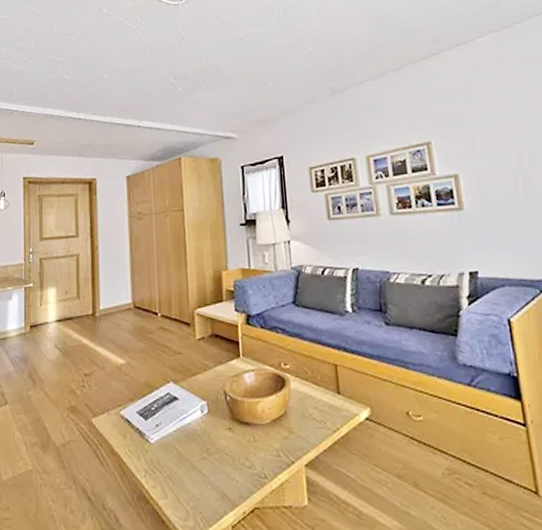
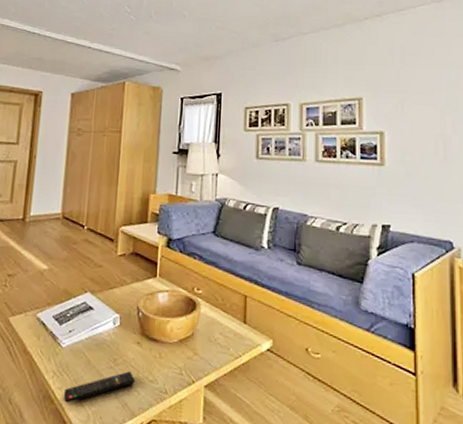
remote control: none [159,459,233,502] -> present [64,371,136,404]

